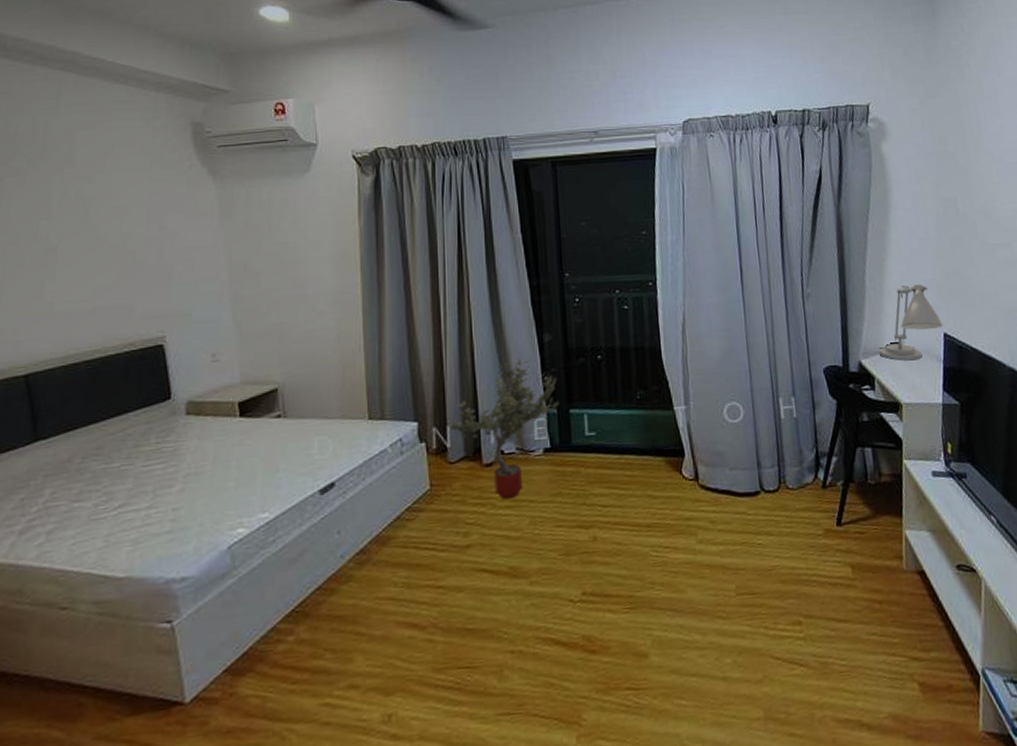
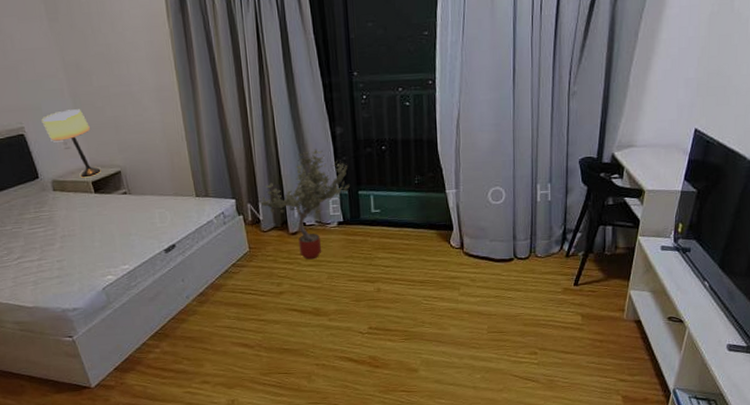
table lamp: none [190,315,253,398] -> present [42,109,101,178]
desk lamp: present [878,284,943,361] -> none [631,82,696,154]

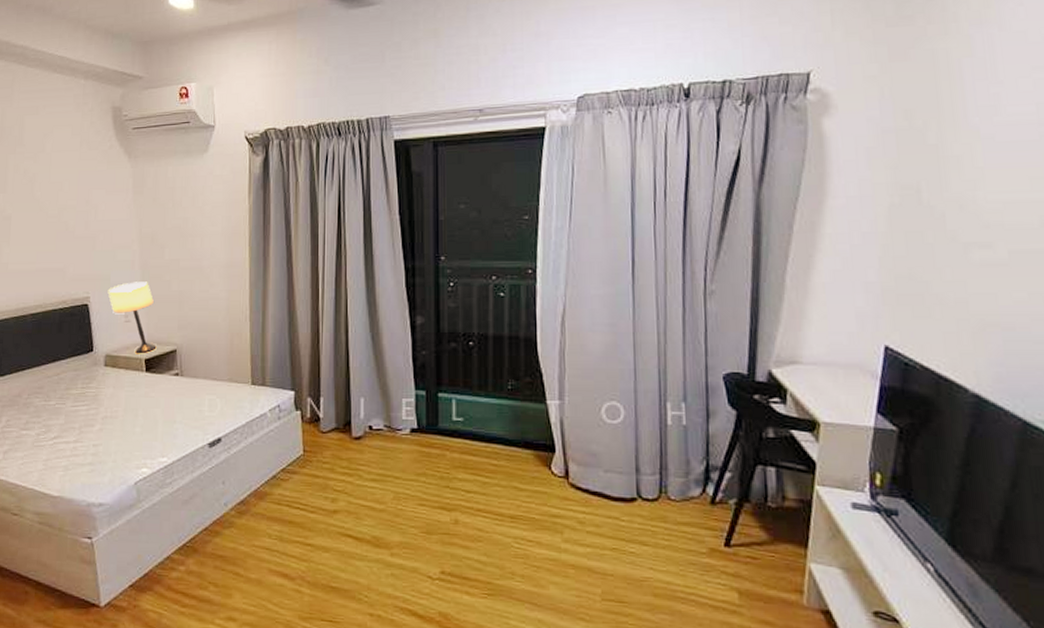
potted tree: present [260,149,350,260] -> none [322,340,428,473]

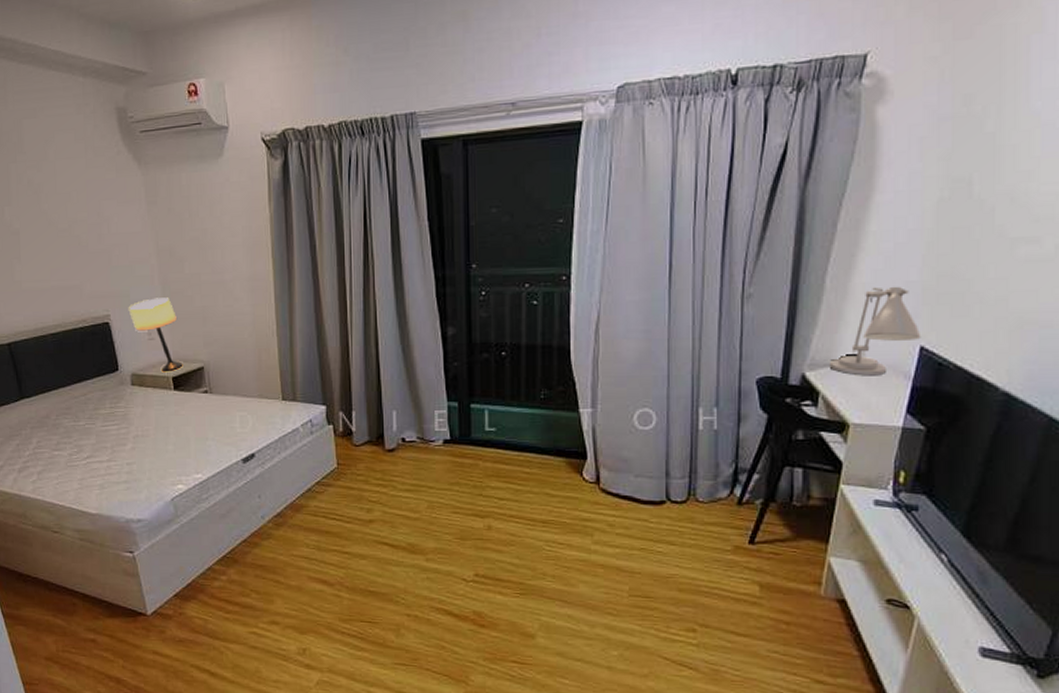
desk lamp: none [794,286,885,375] -> present [829,286,921,376]

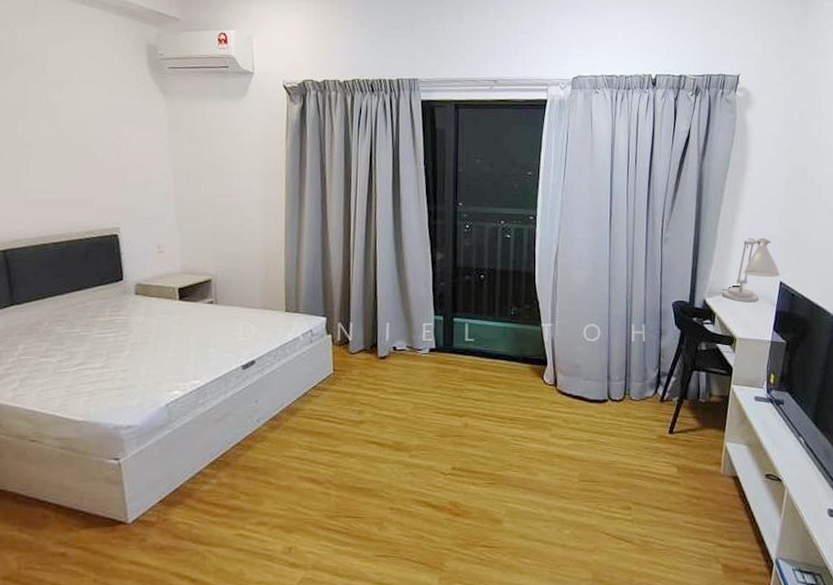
table lamp: present [129,297,183,372] -> none [140,214,191,284]

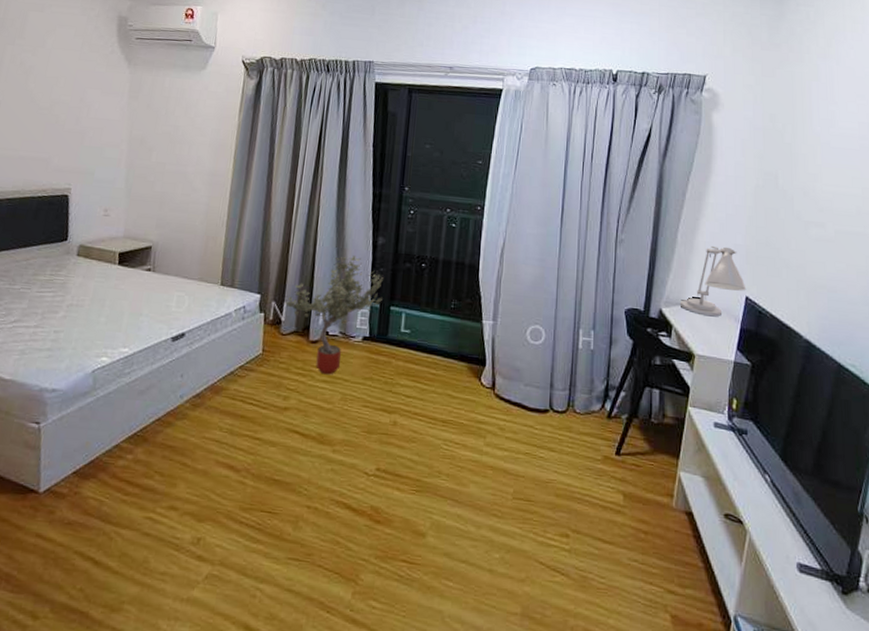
potted tree: none [351,272,445,387] -> present [285,255,384,375]

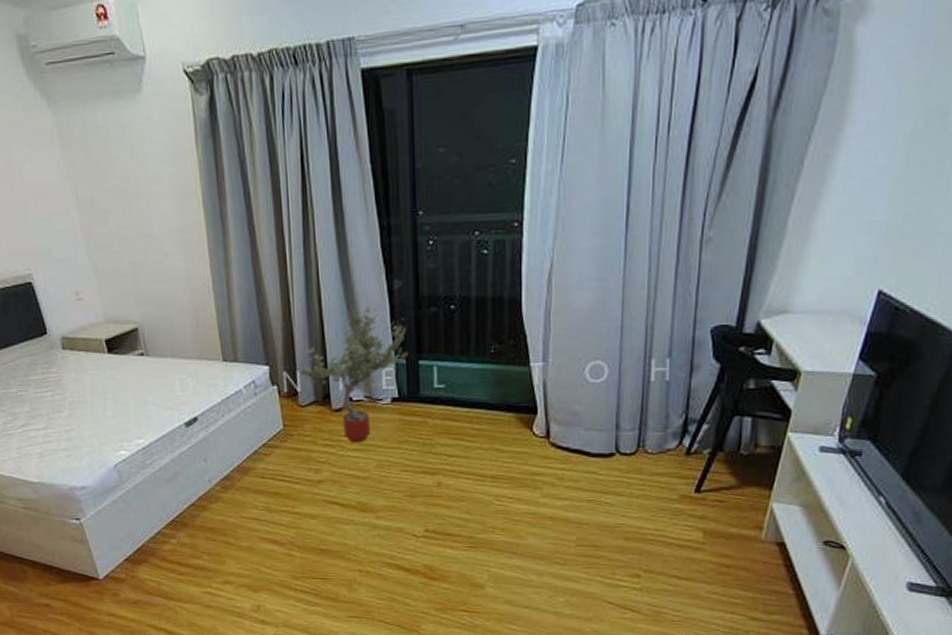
desk lamp: present [679,245,746,317] -> none [785,226,881,323]

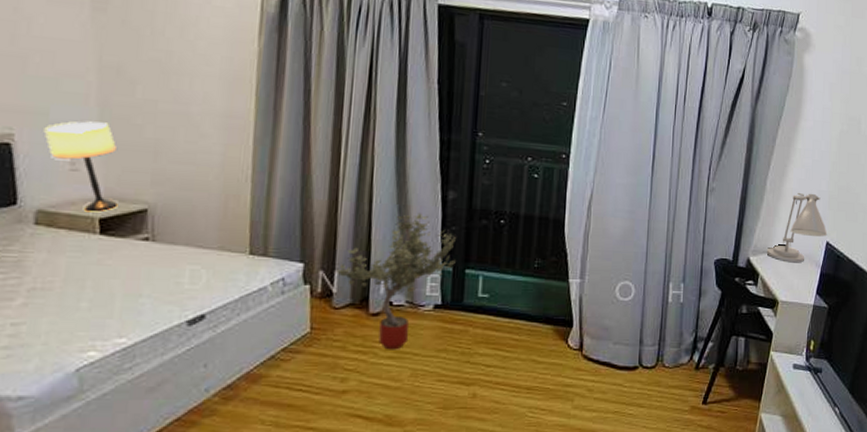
table lamp: none [52,253,116,335] -> present [45,121,118,212]
desk lamp: none [785,226,881,323] -> present [766,192,827,263]

